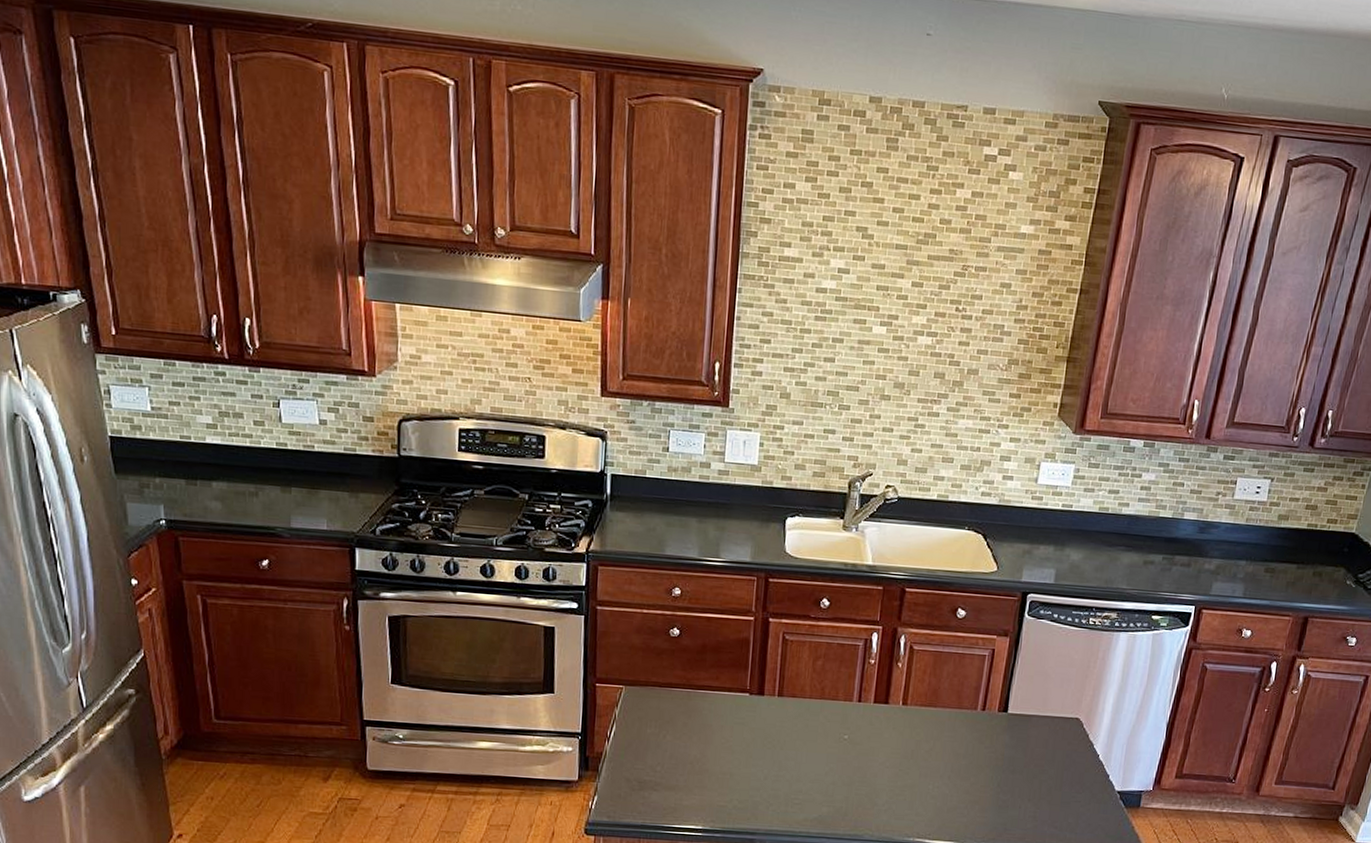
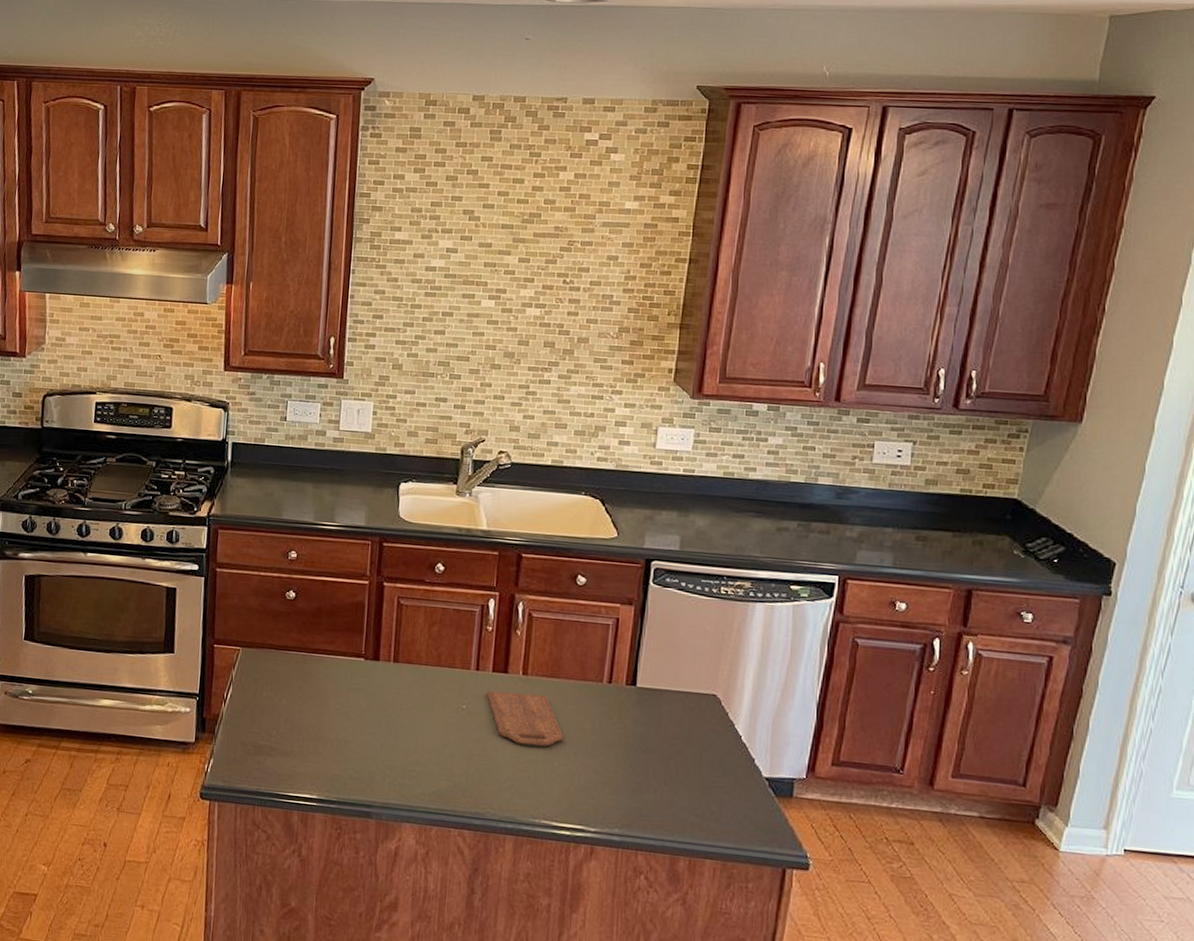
cutting board: none [868,721,939,771] -> present [487,690,564,746]

